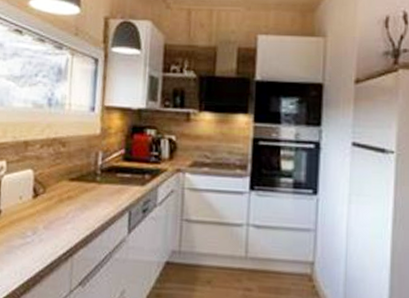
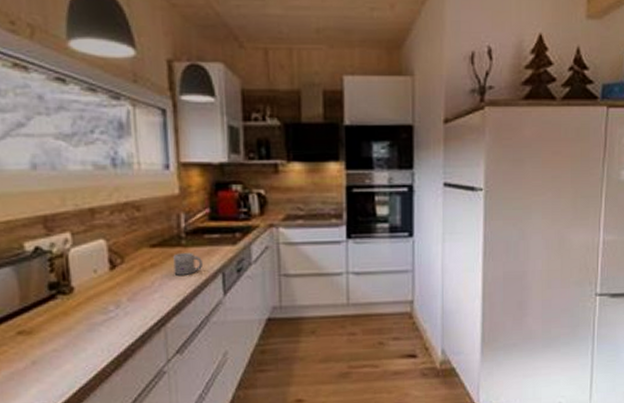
mug: none [86,189,114,210] -> present [173,253,204,275]

